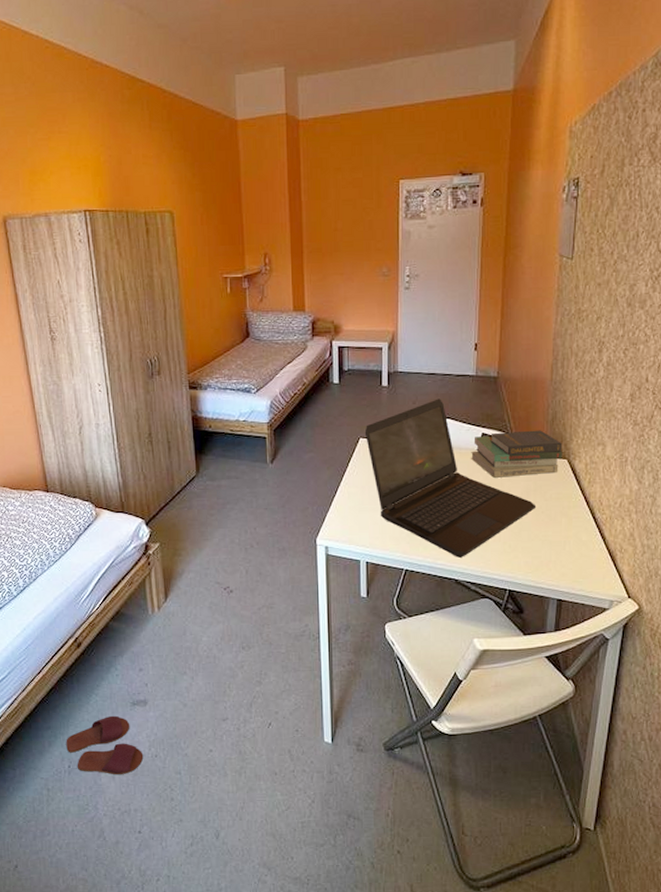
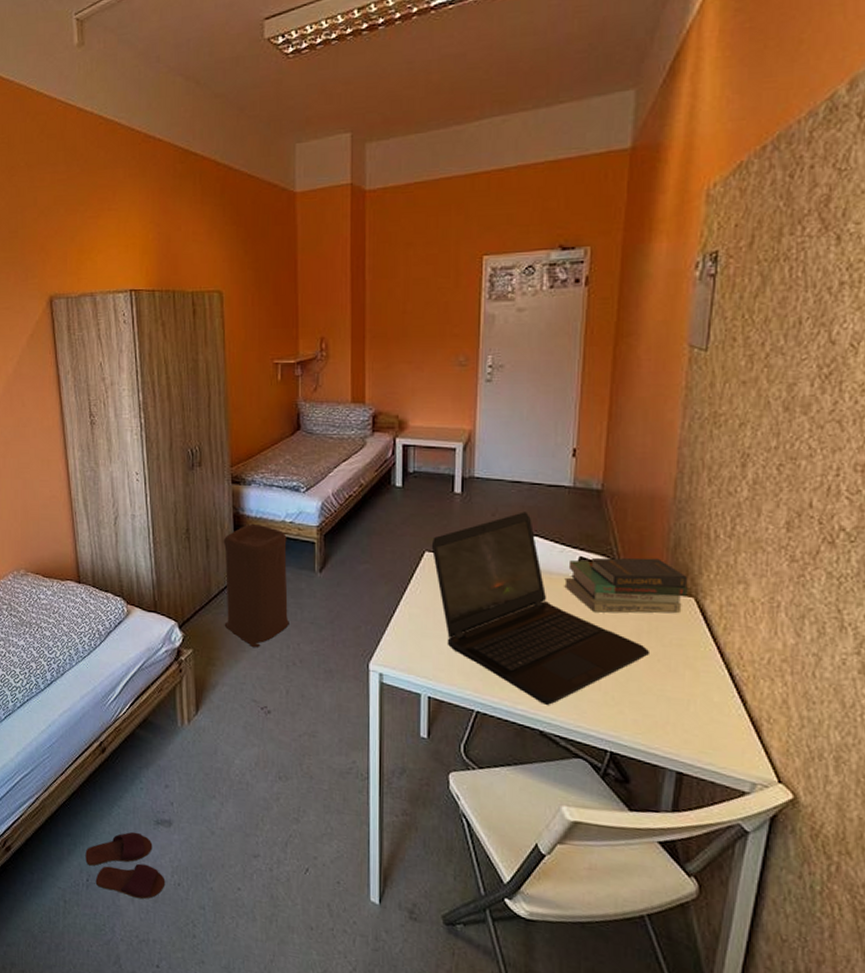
laundry basket: none [183,425,246,536] -> present [223,524,289,648]

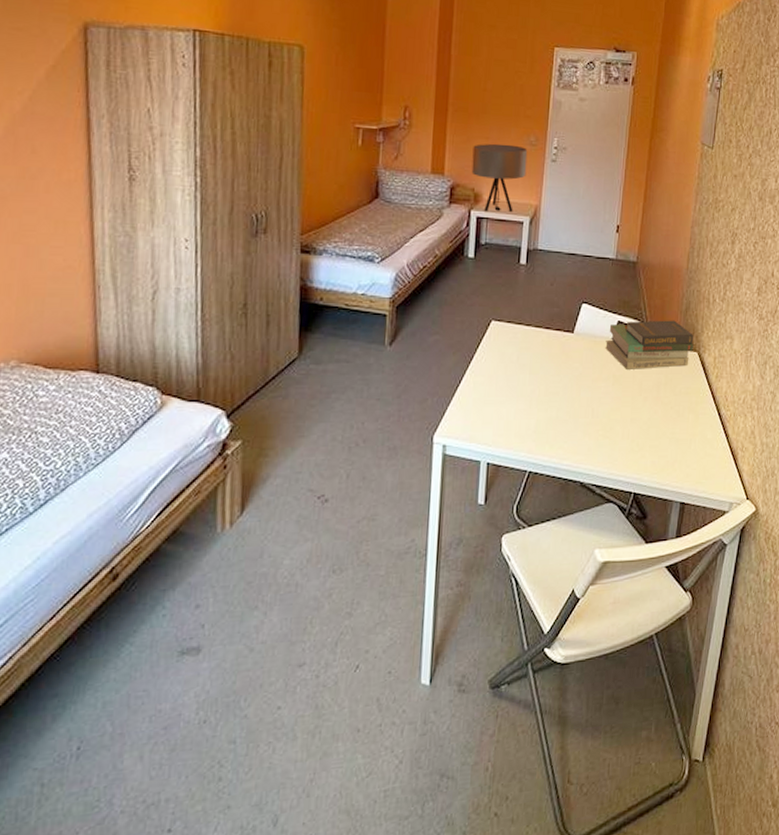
slippers: present [85,831,166,899] -> none [77,670,188,754]
laundry basket: present [223,524,289,648] -> none [281,297,358,432]
table lamp: none [394,367,457,439] -> present [471,143,528,212]
laptop computer: present [431,512,651,705] -> none [497,281,666,457]

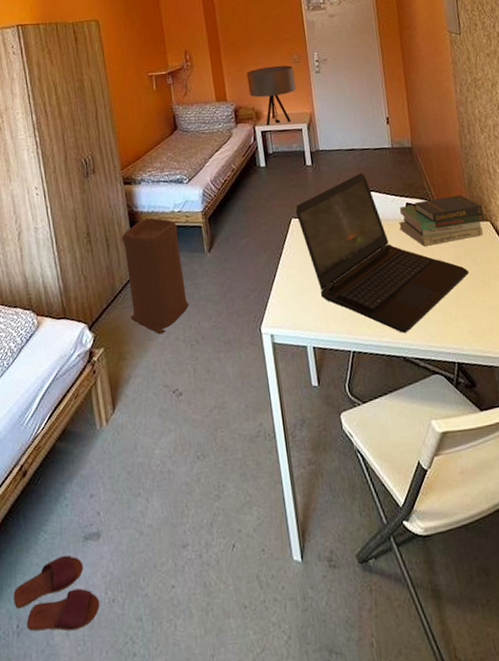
slippers: none [77,670,188,754] -> present [13,555,100,631]
laundry basket: none [281,297,358,432] -> present [121,218,189,335]
laptop computer: none [497,281,666,457] -> present [295,173,470,333]

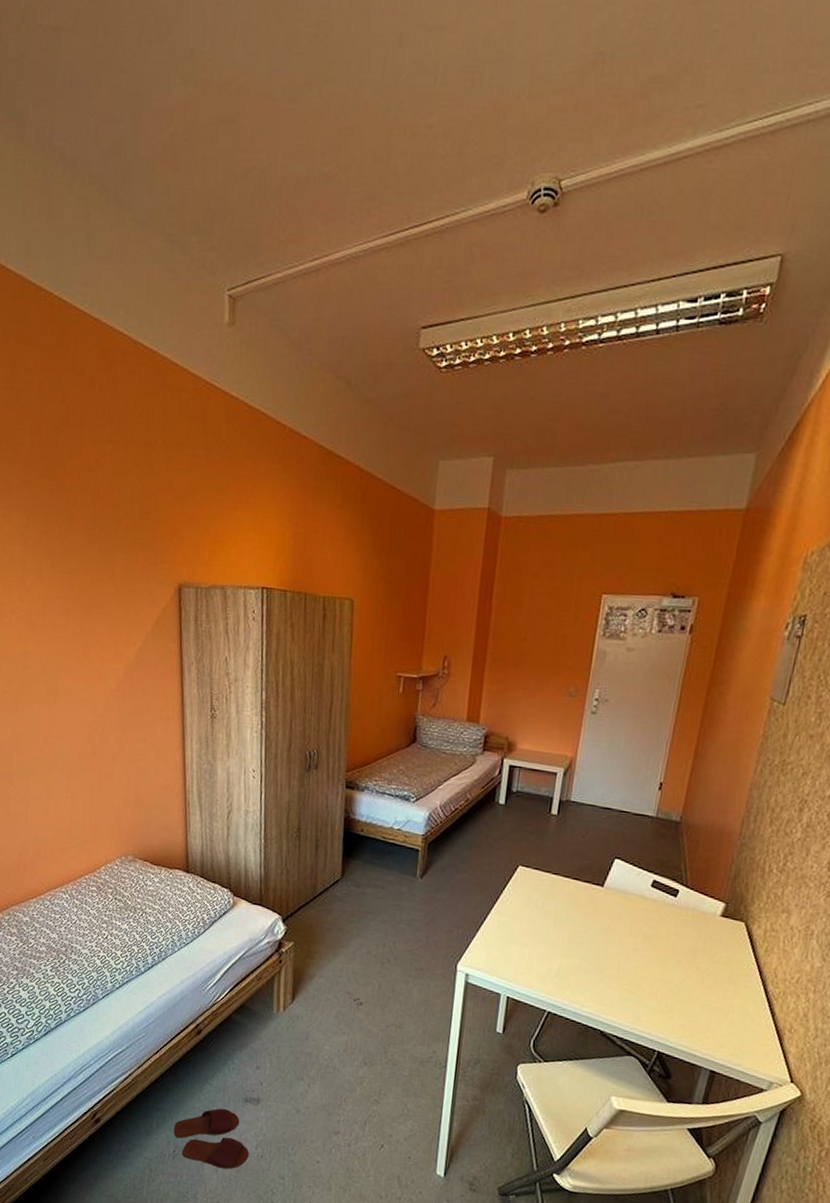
laundry basket: present [121,218,189,335] -> none [326,828,393,945]
table lamp: present [246,65,297,126] -> none [506,693,566,762]
laptop computer: present [295,173,470,333] -> none [524,836,703,1009]
books: present [399,195,485,246] -> none [637,882,742,935]

